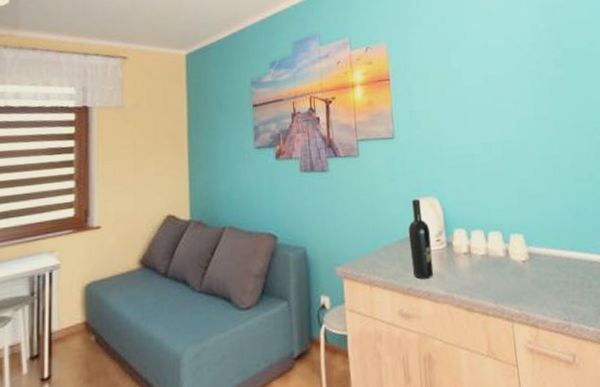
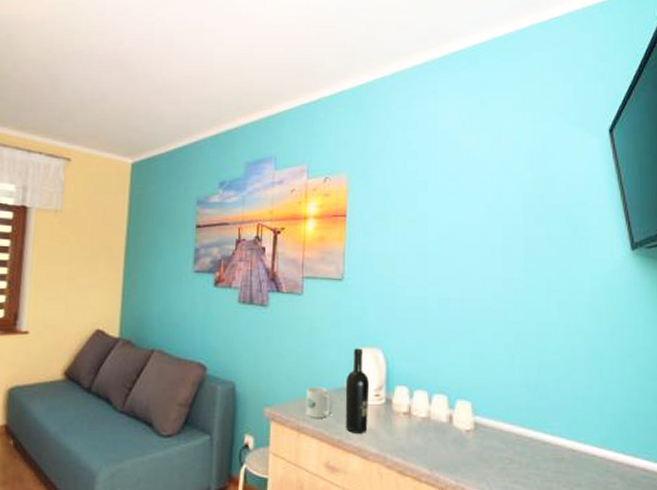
mug: none [372,239,400,271] -> present [305,386,333,418]

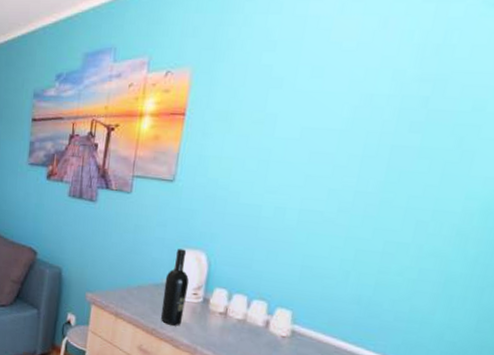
mug: present [305,386,333,418] -> none [124,279,151,308]

